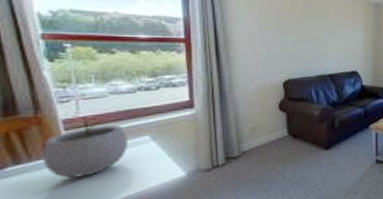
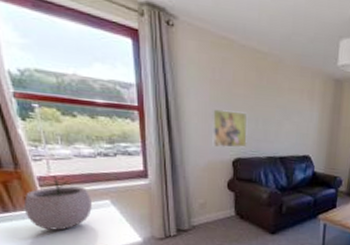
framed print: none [261,36,298,72] -> present [211,109,248,148]

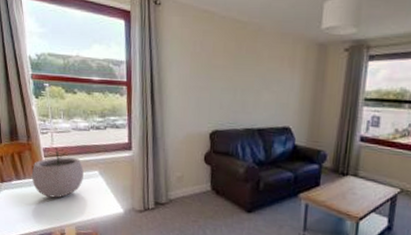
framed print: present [211,109,248,148] -> none [191,81,226,120]

